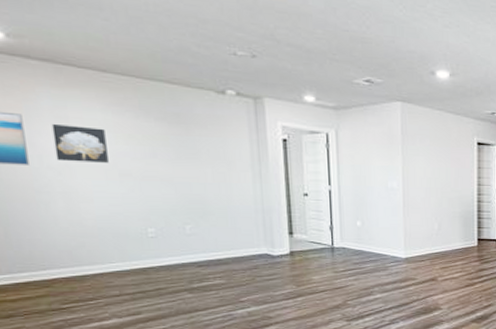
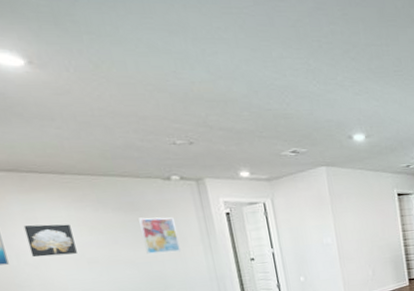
wall art: none [183,132,226,176] -> present [139,217,181,254]

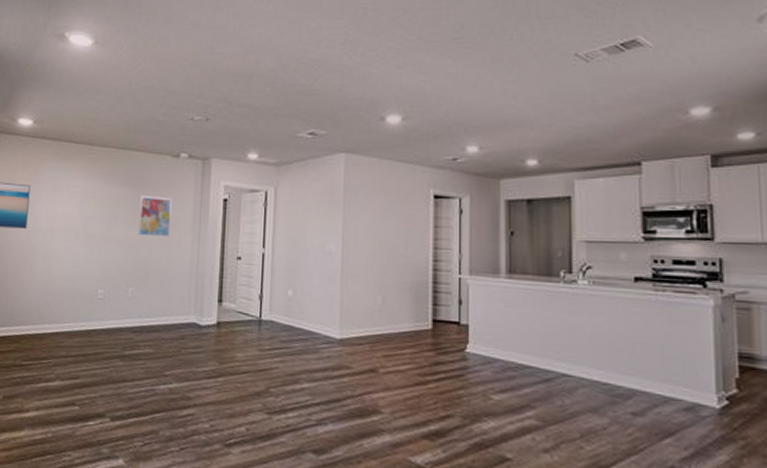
wall art: present [23,224,77,258] -> none [45,192,83,226]

